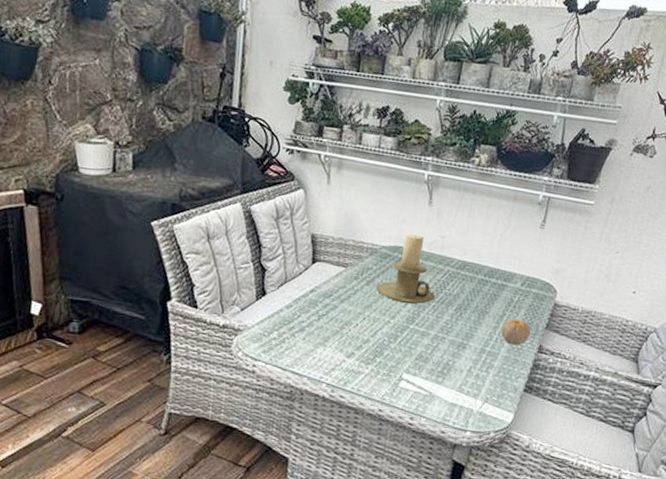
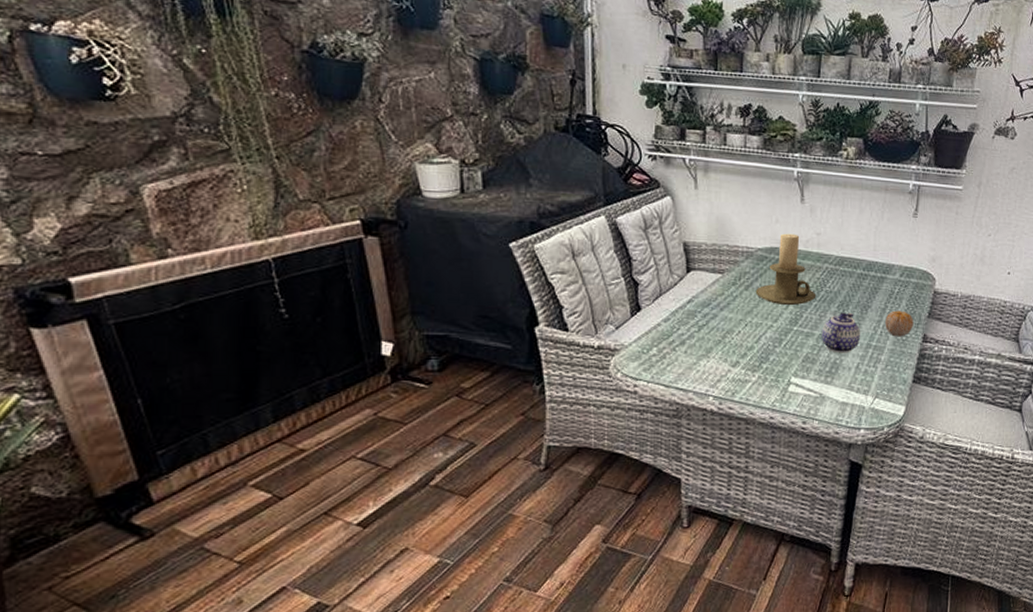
teapot: none [436,315,476,356] -> present [822,312,861,353]

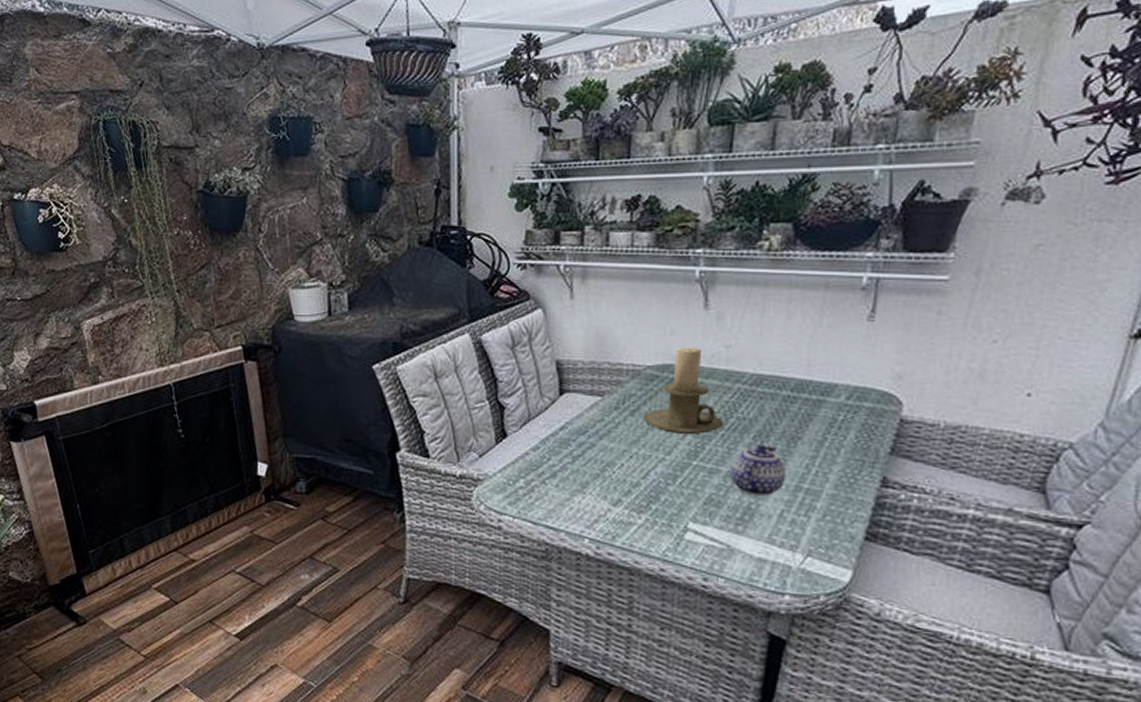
fruit: present [885,310,914,337] -> none [823,444,867,479]

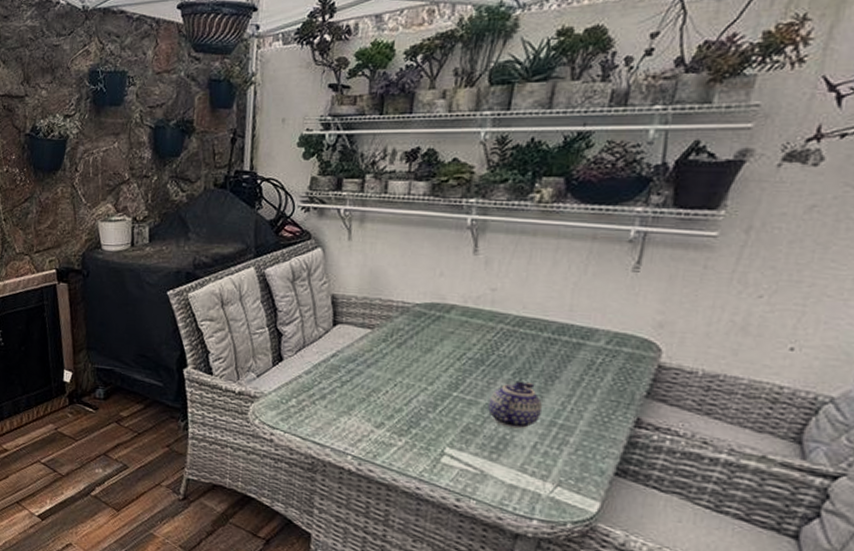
candle holder: present [643,347,724,435] -> none [409,288,485,369]

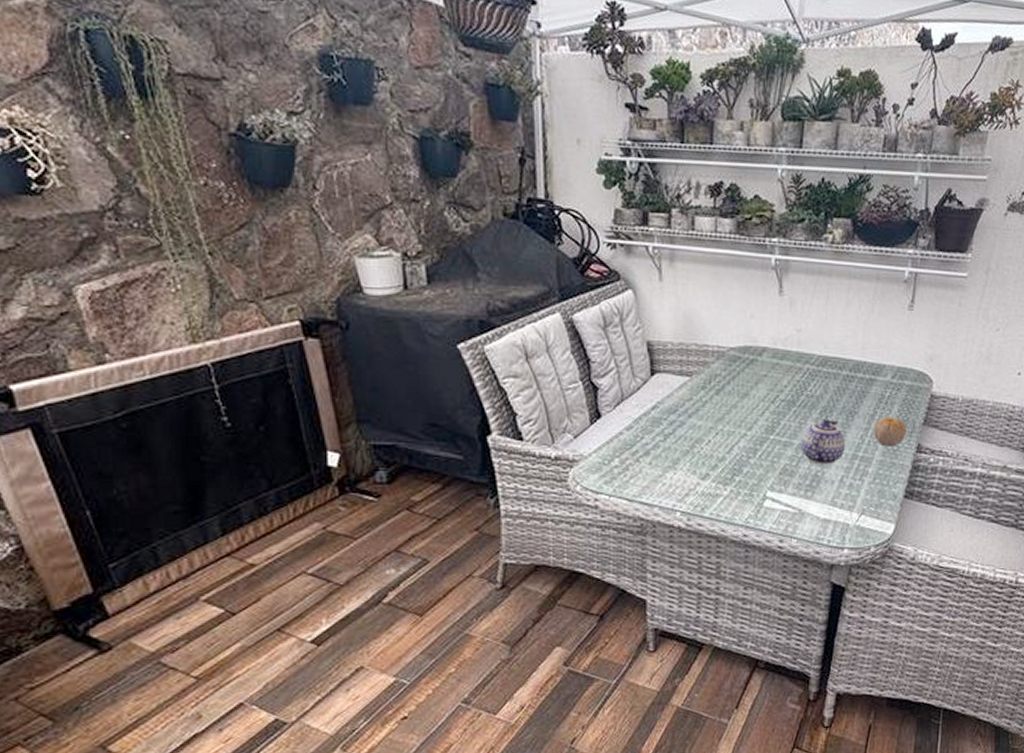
fruit: none [579,384,623,418] -> present [874,417,907,447]

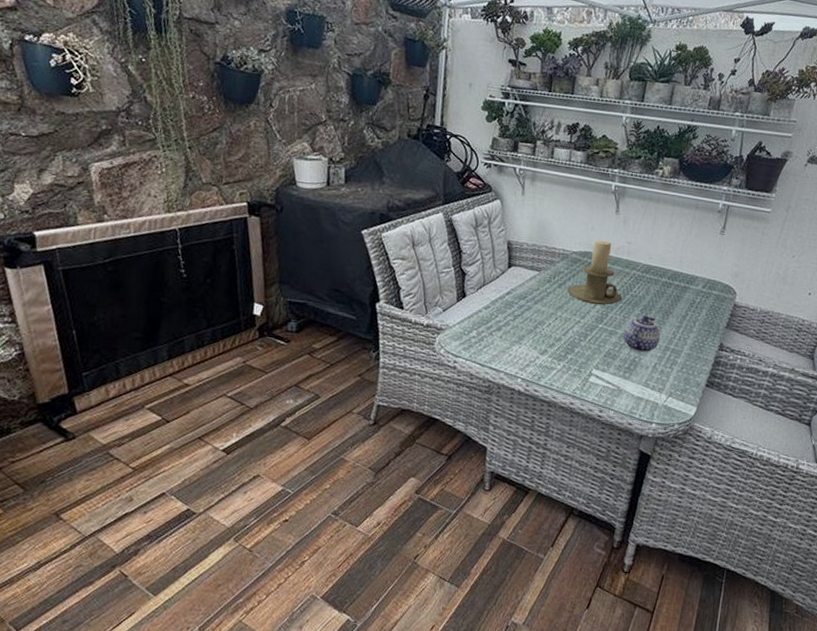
candle holder: none [727,330,796,412] -> present [567,240,623,305]
fruit: present [874,417,907,447] -> none [684,318,712,344]

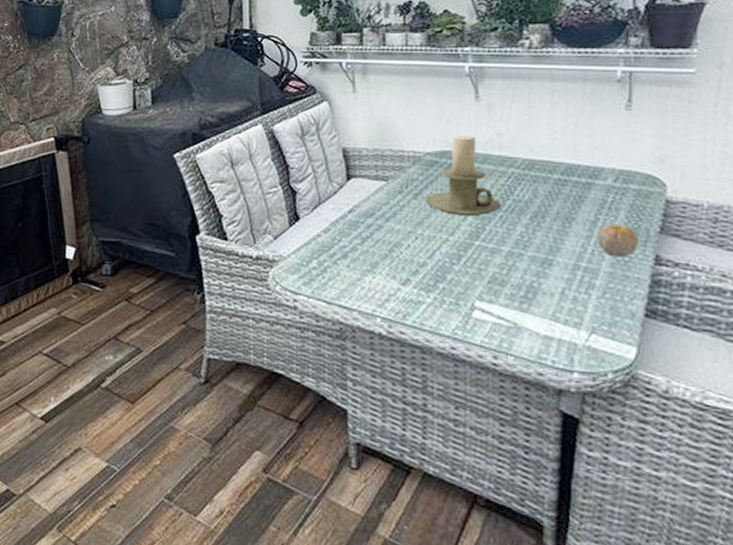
teapot: present [624,315,661,353] -> none [511,225,565,275]
fruit: none [684,318,712,344] -> present [597,224,639,258]

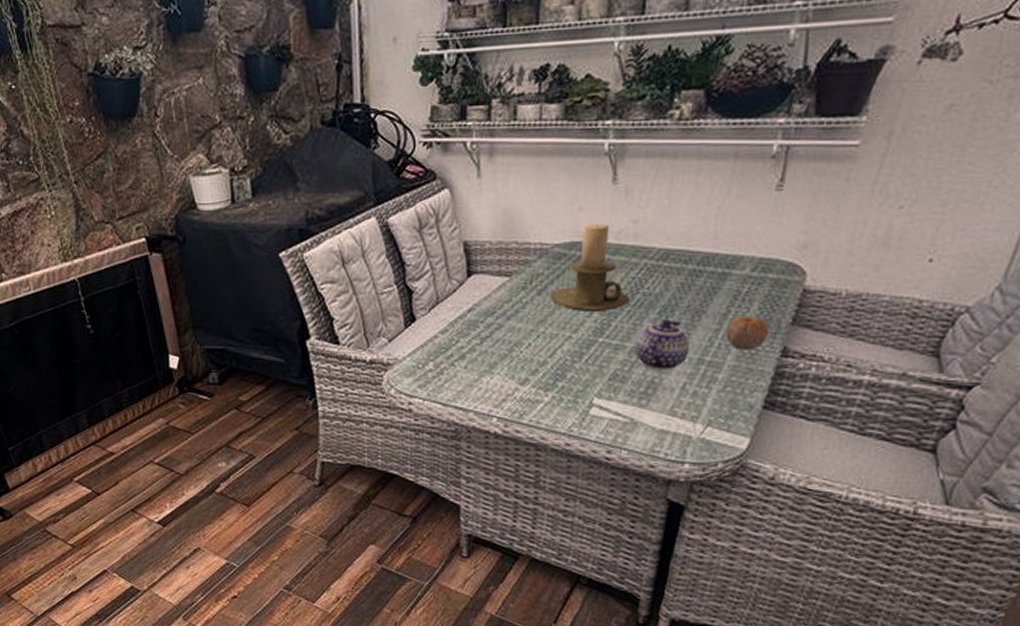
teapot: none [511,225,565,275] -> present [635,319,691,371]

